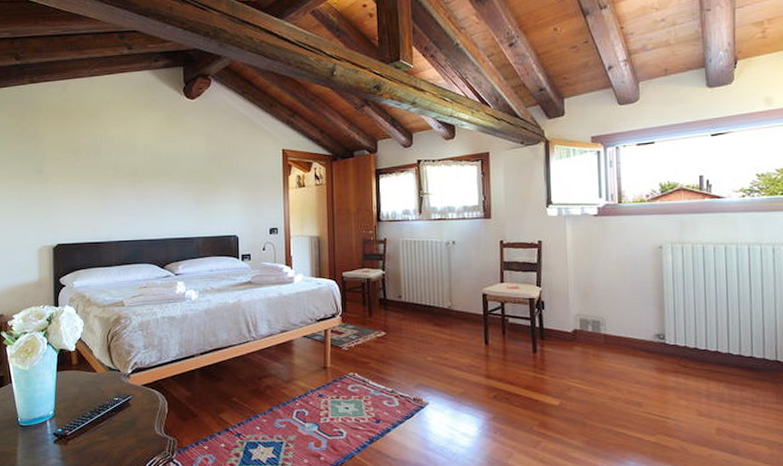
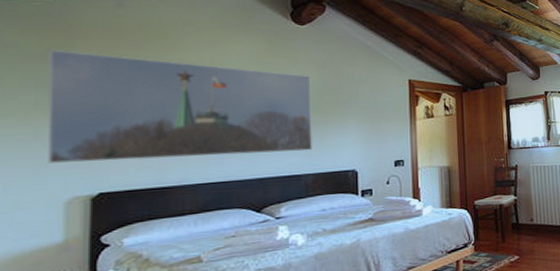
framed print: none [24,129,202,219] -> present [47,50,312,163]

